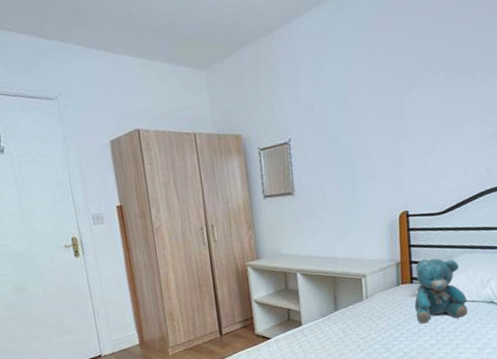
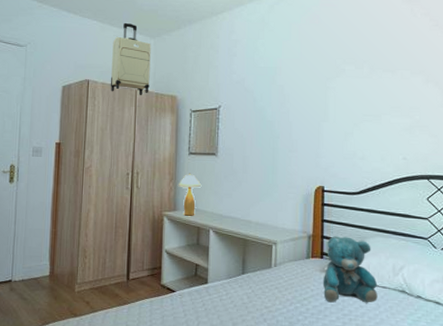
suitcase: none [158,54,209,140] -> present [110,22,151,96]
table lamp: none [257,217,283,263] -> present [178,173,202,216]

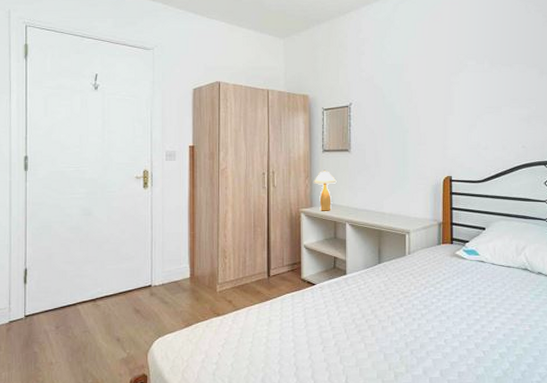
suitcase: present [110,22,151,96] -> none [241,23,281,96]
teddy bear: present [322,236,378,303] -> none [453,222,503,284]

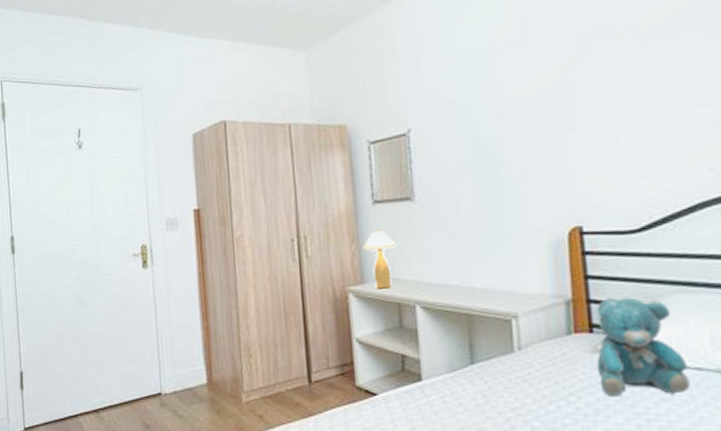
teddy bear: none [453,222,503,284] -> present [596,297,690,397]

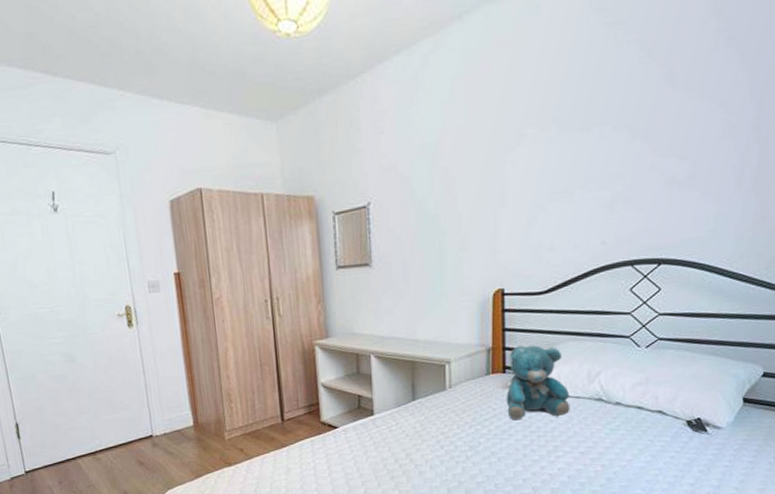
table lamp: present [363,229,397,289] -> none [328,291,356,342]

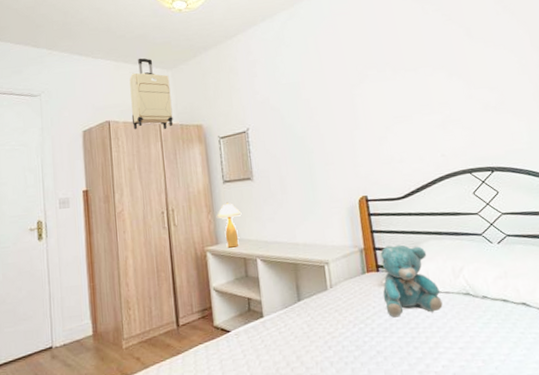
suitcase: none [223,104,278,202] -> present [129,58,173,130]
table lamp: none [328,291,356,342] -> present [217,202,242,248]

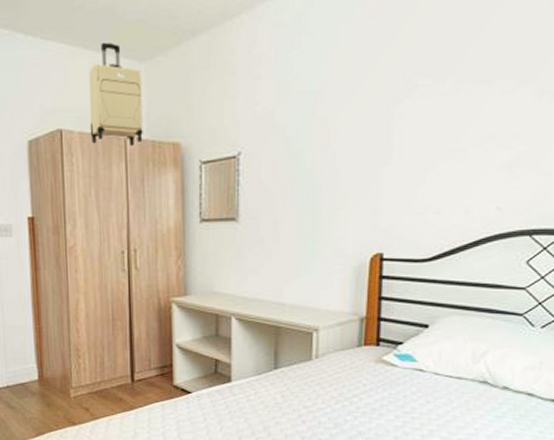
table lamp: present [217,202,242,248] -> none [188,246,219,301]
teddy bear: present [380,244,443,318] -> none [378,317,451,399]

